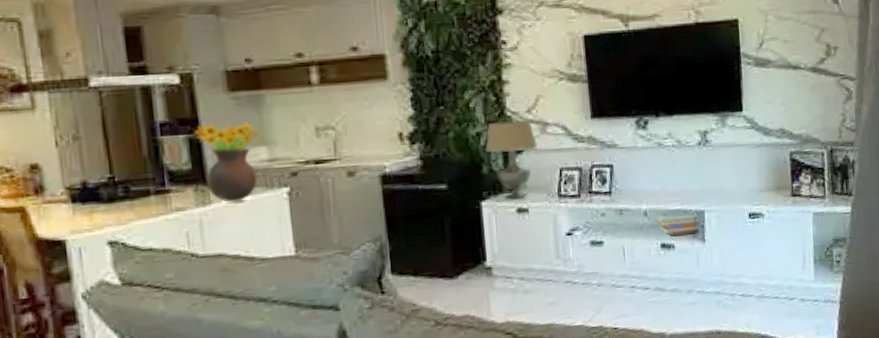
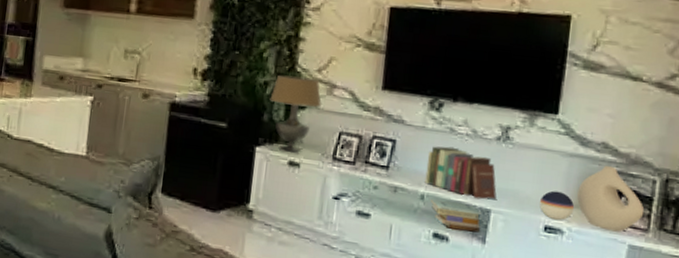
flower arrangement: present [194,122,260,203] -> none [31,29,80,100]
books: none [643,160,707,204] -> present [425,146,497,200]
speaker: none [741,180,769,207] -> present [539,190,575,221]
vase: none [769,148,820,205] -> present [577,165,645,233]

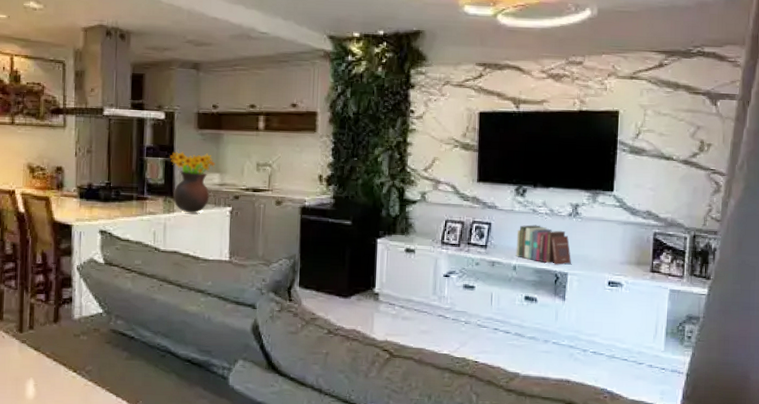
flower arrangement: none [31,29,80,100] -> present [170,150,215,213]
table lamp: present [270,75,321,153] -> none [386,175,429,241]
books: present [430,198,482,233] -> none [520,268,561,292]
speaker: present [539,190,575,221] -> none [603,253,630,276]
vase: present [577,165,645,233] -> none [631,228,680,280]

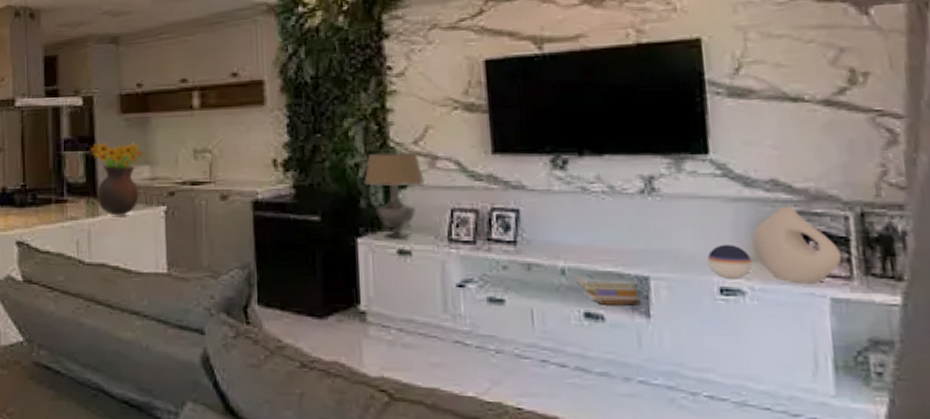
table lamp: none [386,175,429,241] -> present [364,152,424,239]
books: present [516,224,571,265] -> none [560,209,653,266]
books: none [520,268,561,292] -> present [572,272,641,306]
speaker: none [603,253,630,276] -> present [706,244,753,280]
vase: none [631,228,680,280] -> present [752,205,842,284]

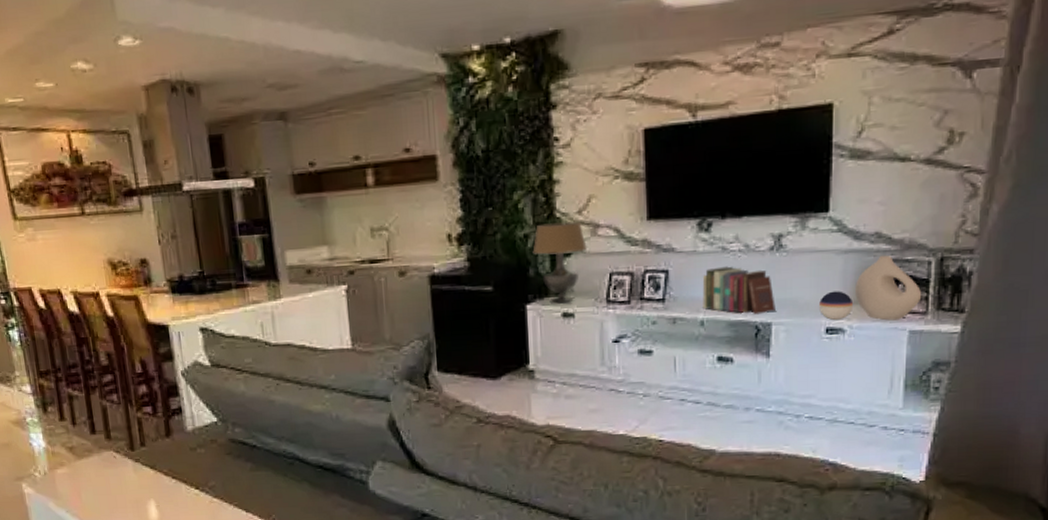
flower arrangement: present [91,140,144,216] -> none [267,223,322,298]
books: none [560,209,653,266] -> present [702,266,775,315]
books: present [572,272,641,306] -> none [710,321,763,350]

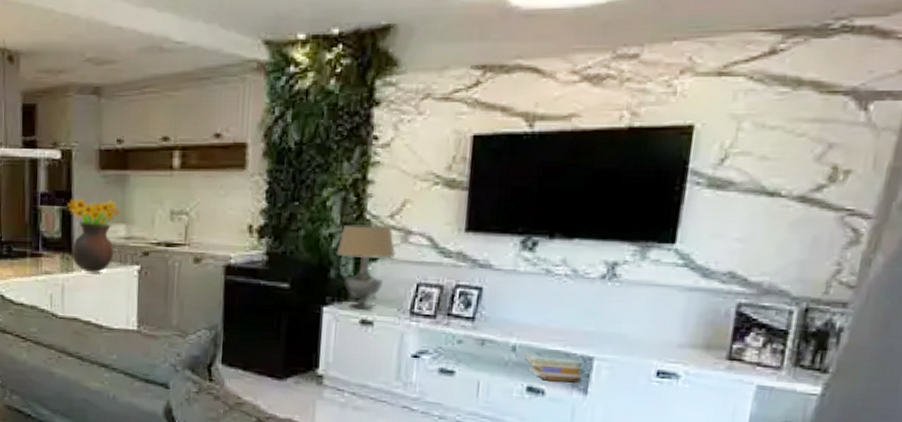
flower arrangement: none [267,223,322,298] -> present [67,196,121,273]
books: present [702,266,775,315] -> none [516,290,601,347]
books: none [710,321,763,350] -> present [522,349,583,383]
speaker: present [818,291,854,321] -> none [650,331,694,364]
vase: present [855,255,922,321] -> none [696,297,778,372]

